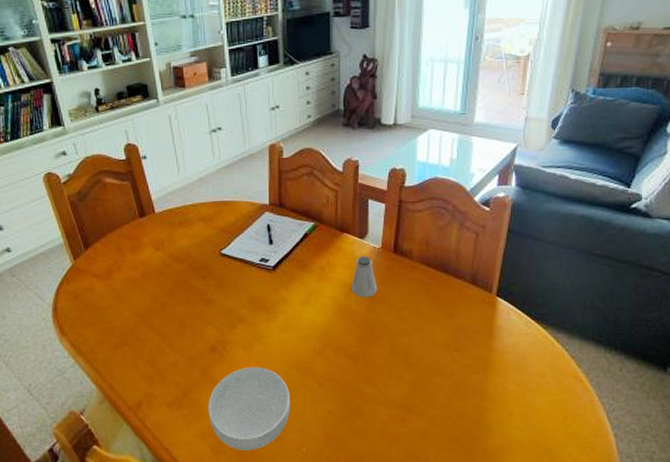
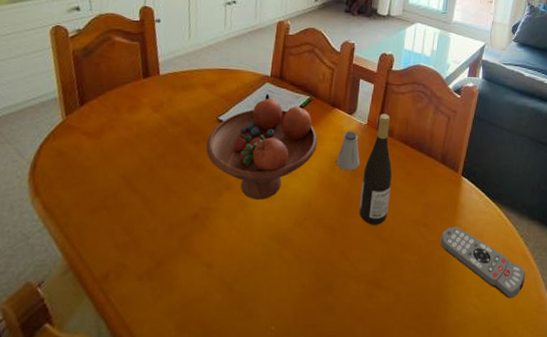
cereal bowl: present [208,366,291,450] -> none [179,236,266,329]
fruit bowl: none [213,227,328,330] -> present [206,98,318,200]
wine bottle: none [381,235,415,351] -> present [359,114,392,225]
remote control: none [475,350,579,422] -> present [440,226,525,299]

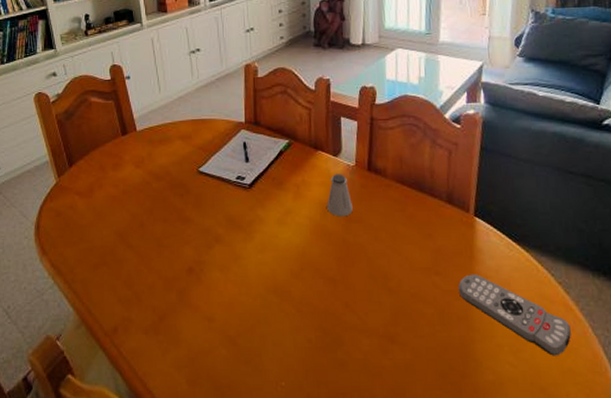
fruit bowl: present [206,98,318,200] -> none [191,145,304,251]
wine bottle: present [359,114,392,225] -> none [358,153,393,275]

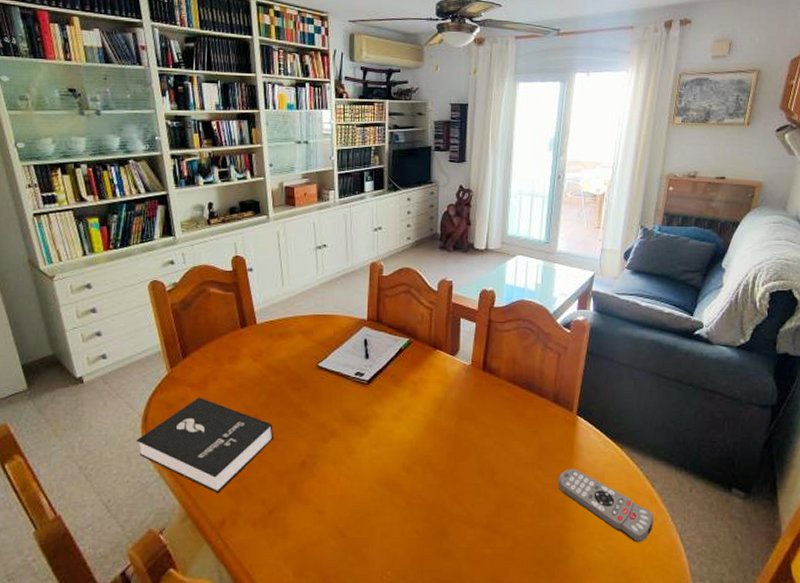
booklet: none [31,205,159,299] -> present [137,397,273,493]
saltshaker: present [327,174,353,217] -> none [442,372,466,414]

